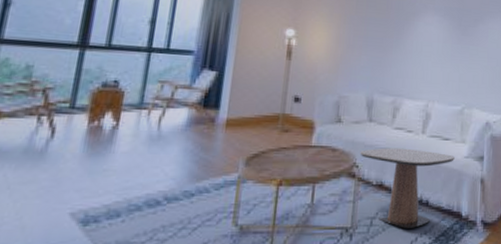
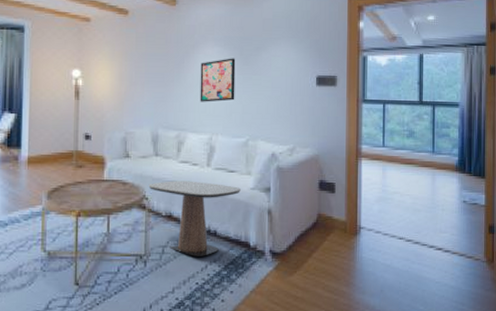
wall art: none [418,27,455,70] -> present [200,58,236,102]

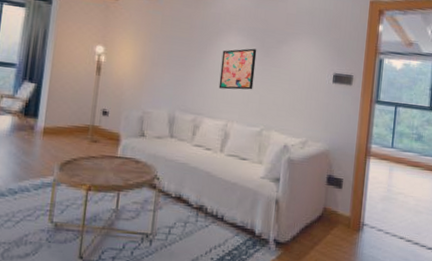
side table: present [148,180,241,256] -> none [161,163,251,240]

